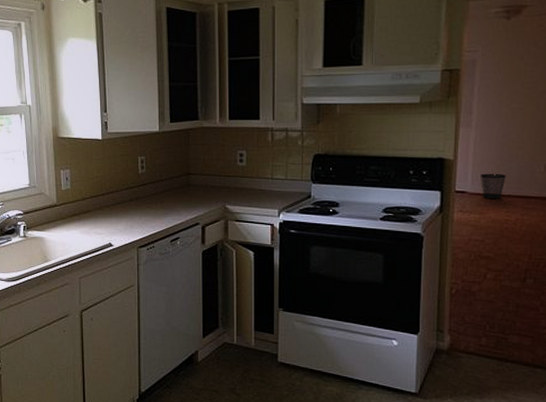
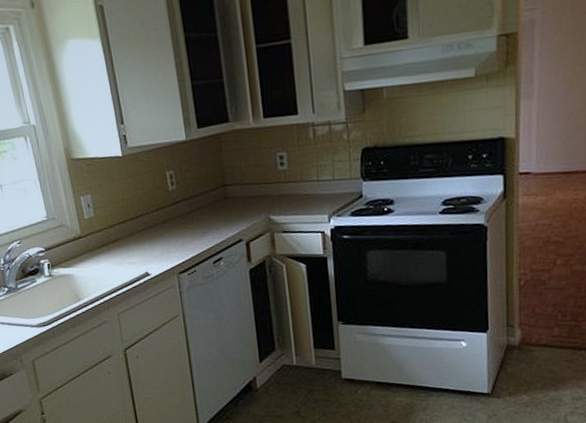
wastebasket: present [481,173,506,199] -> none [546,148,573,178]

